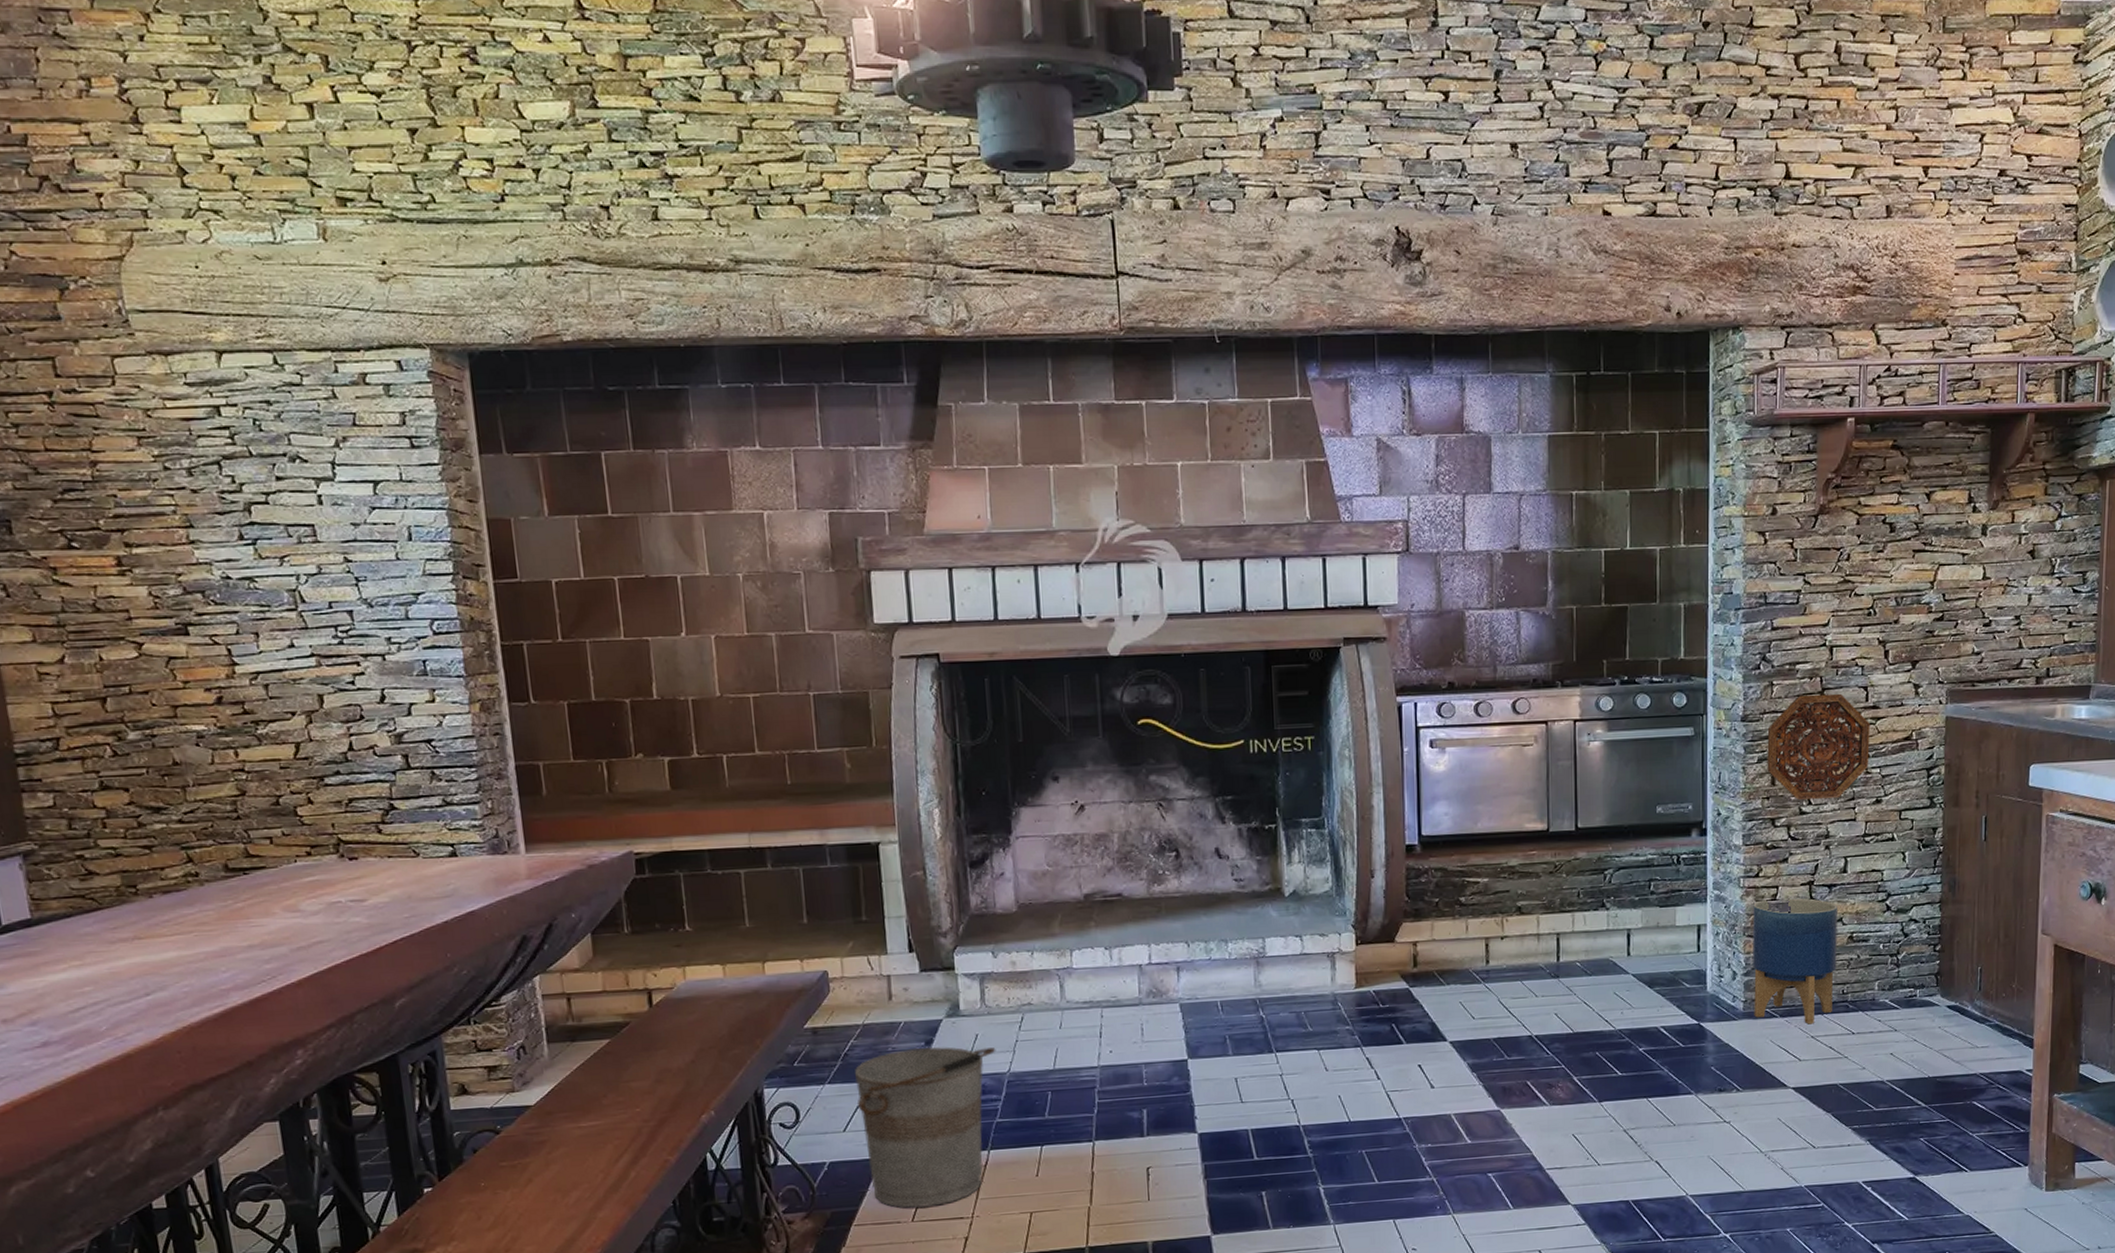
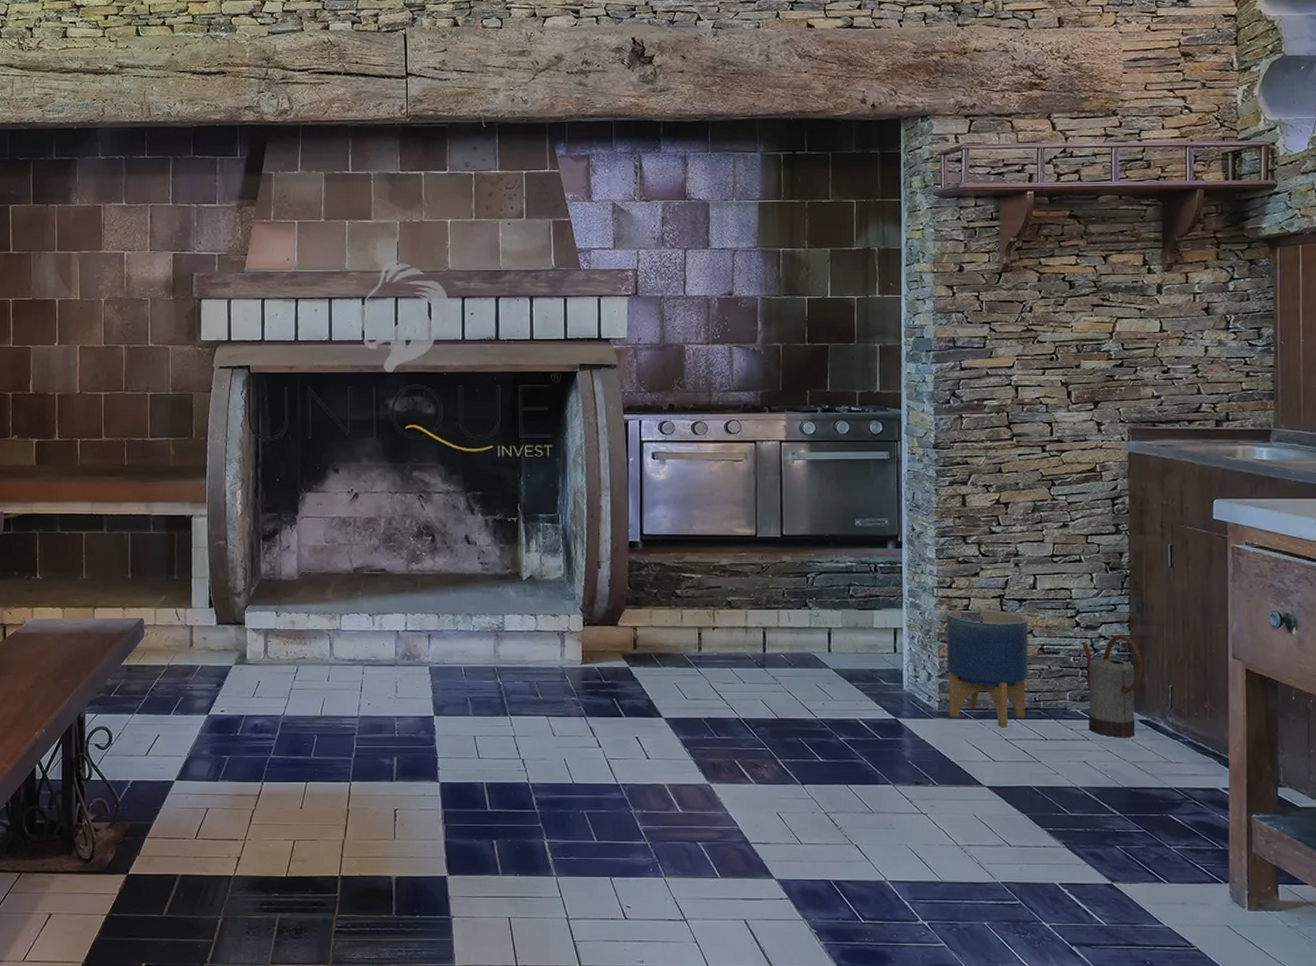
bucket: present [855,1047,996,1208] -> none [158,688,274,828]
decorative platter: present [1767,693,1870,800] -> none [957,427,1055,521]
watering can: none [1891,916,1954,1026] -> present [1081,634,1144,738]

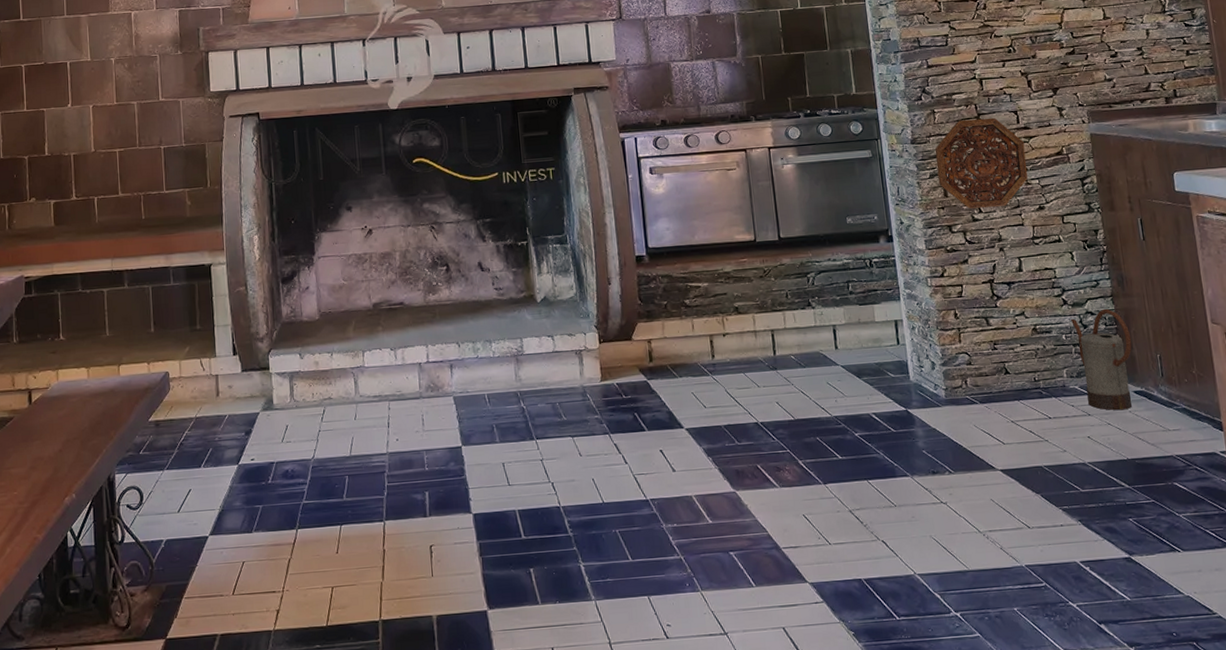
planter: present [947,609,1028,728] -> none [942,294,1027,410]
decorative platter: none [957,427,1055,521] -> present [934,117,1028,209]

